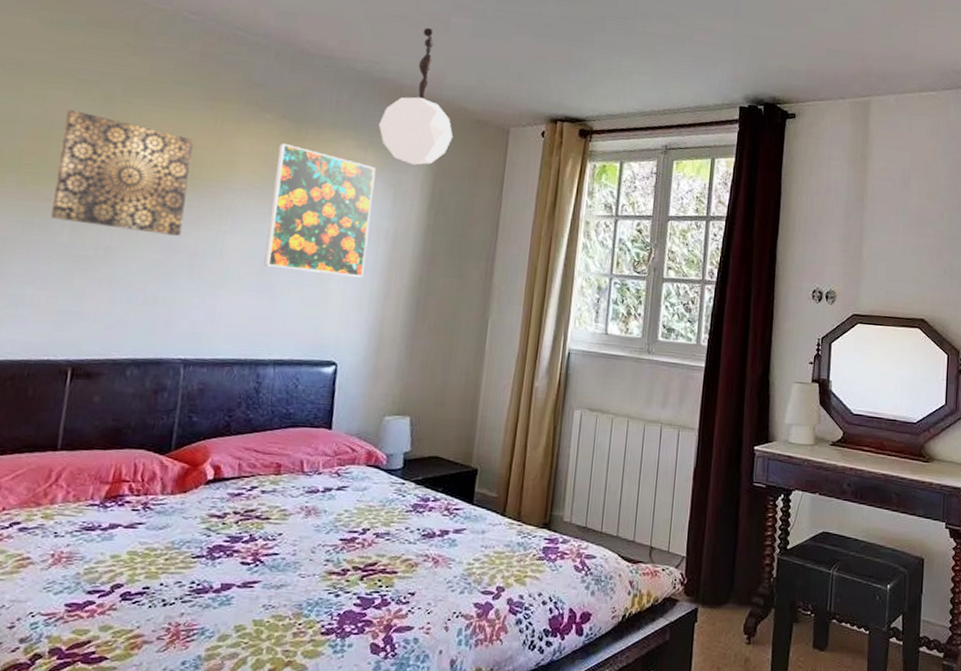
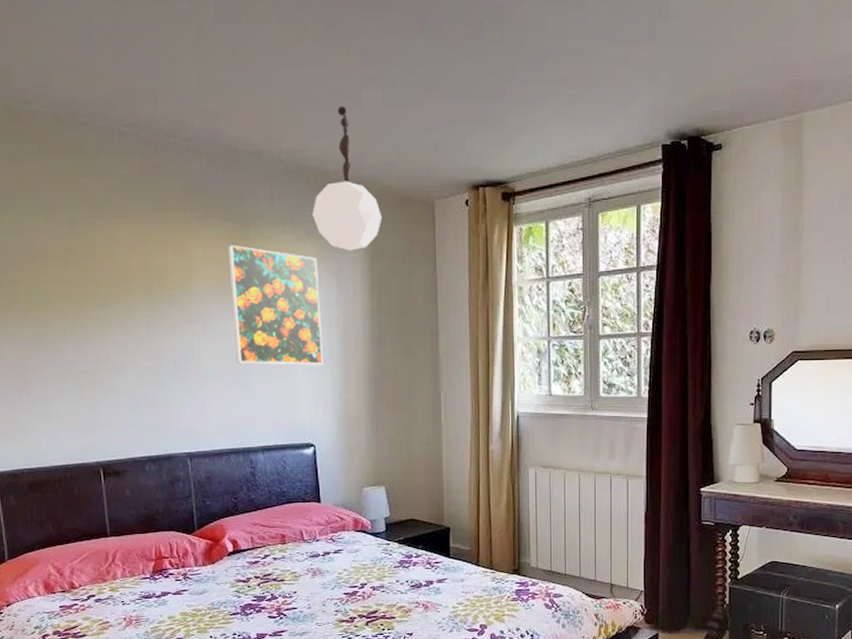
wall art: present [50,110,194,236] -> none [44,238,162,344]

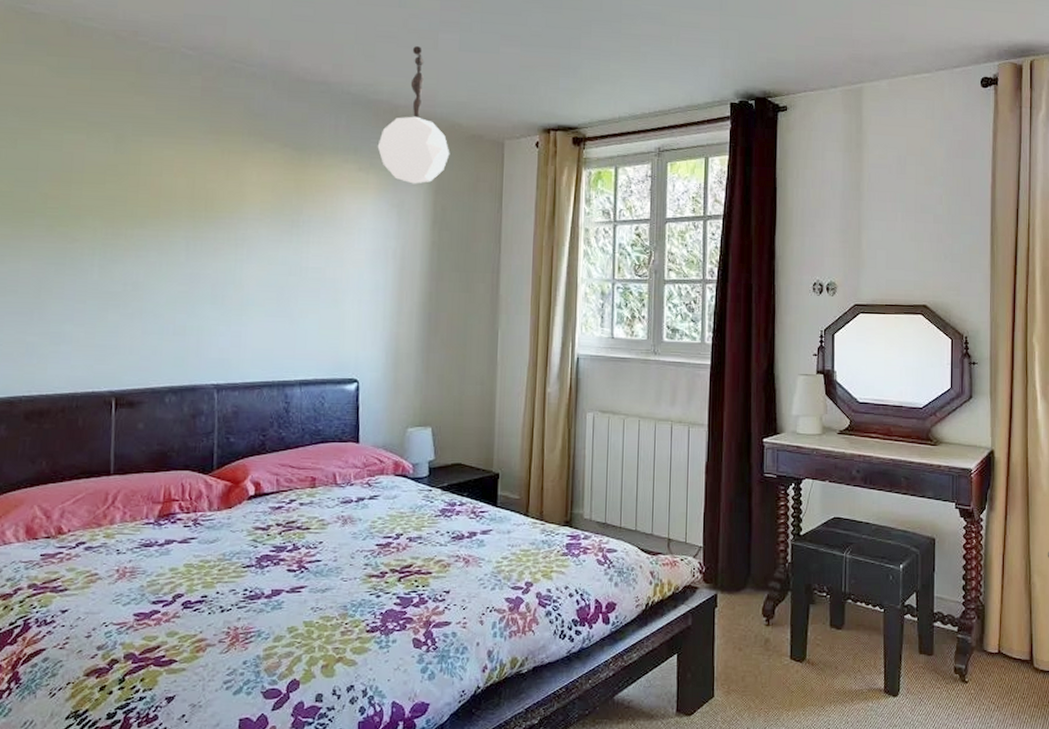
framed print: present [228,245,323,365] -> none [281,171,379,297]

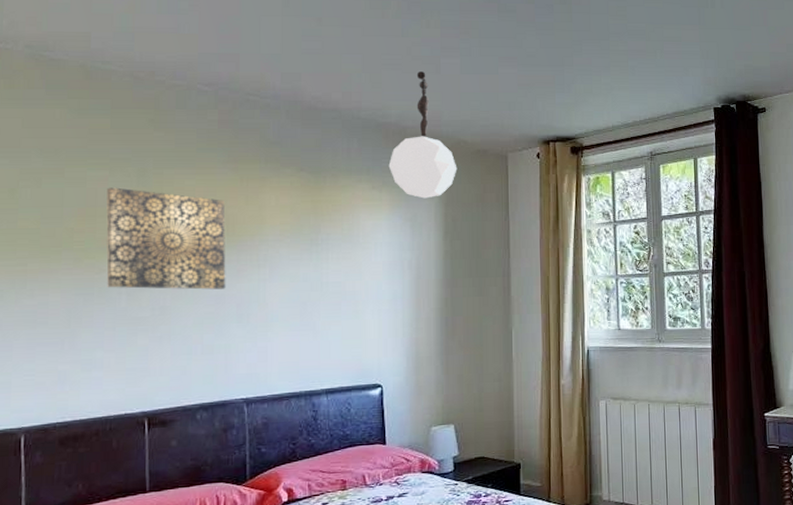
wall art: none [79,152,204,268] -> present [106,187,226,290]

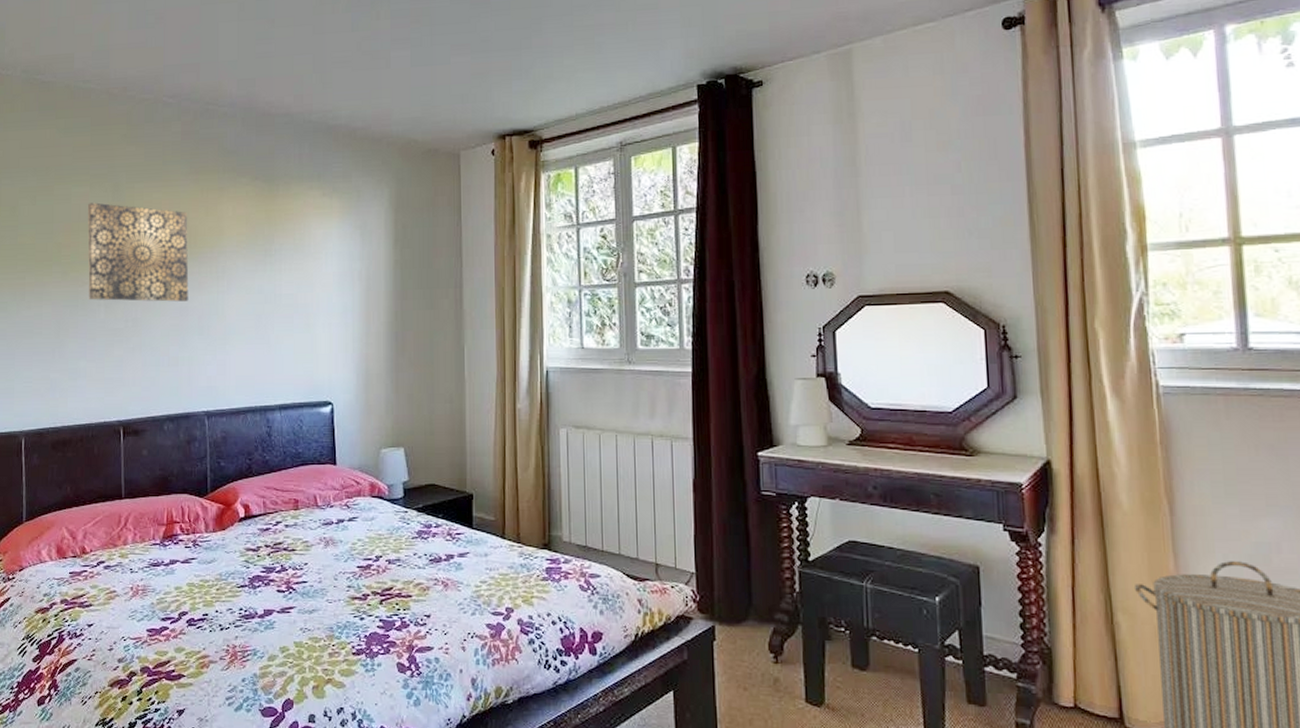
pendant lamp: present [388,72,457,199] -> none [338,67,408,205]

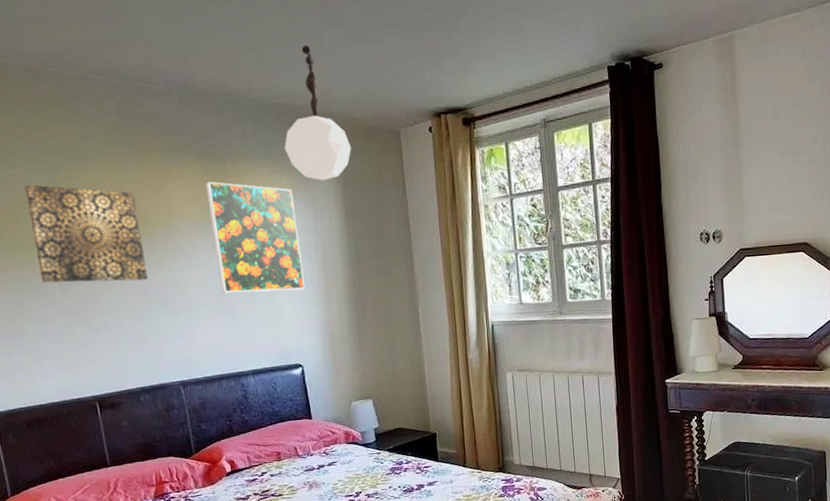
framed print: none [256,203,344,320] -> present [205,182,305,293]
pendant lamp: none [338,67,408,205] -> present [284,46,352,181]

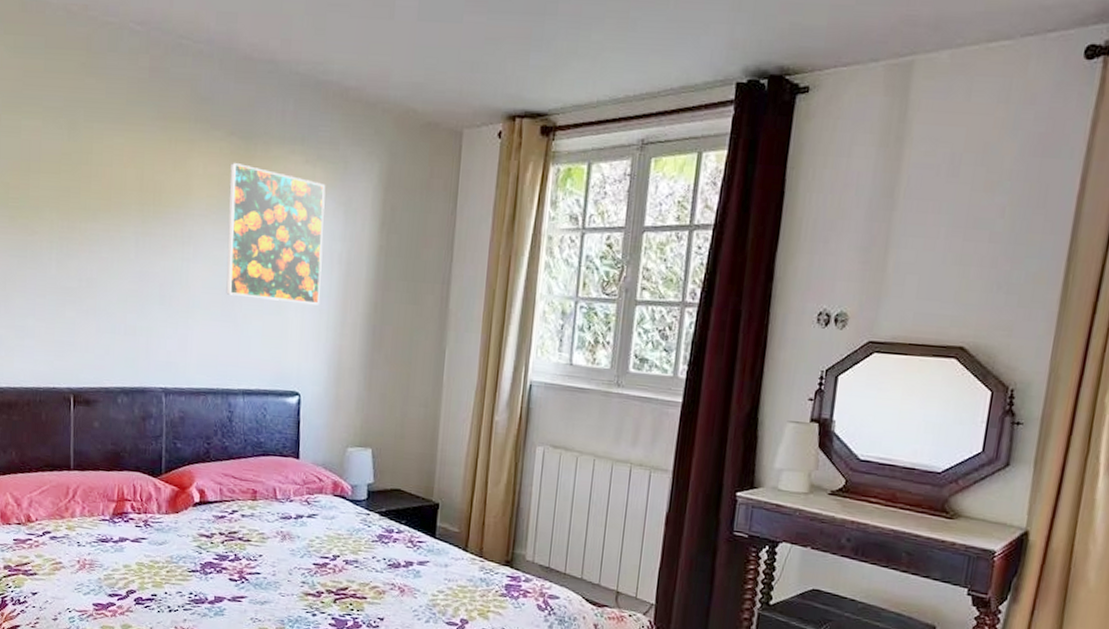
wall art: present [24,185,148,283] -> none [38,140,152,266]
pendant lamp: present [284,46,352,181] -> none [325,16,403,180]

